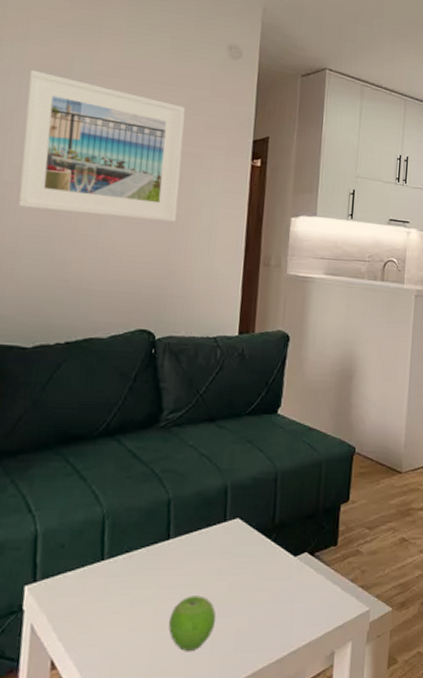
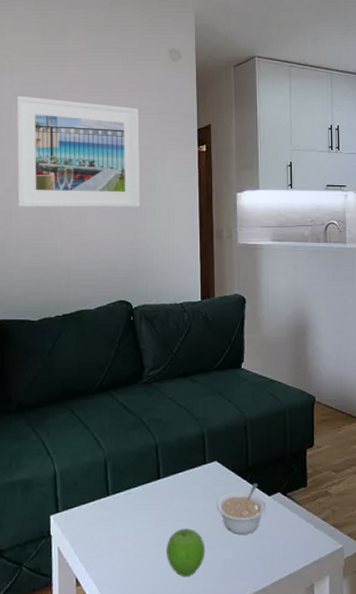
legume: none [234,543,291,600] -> present [217,483,266,534]

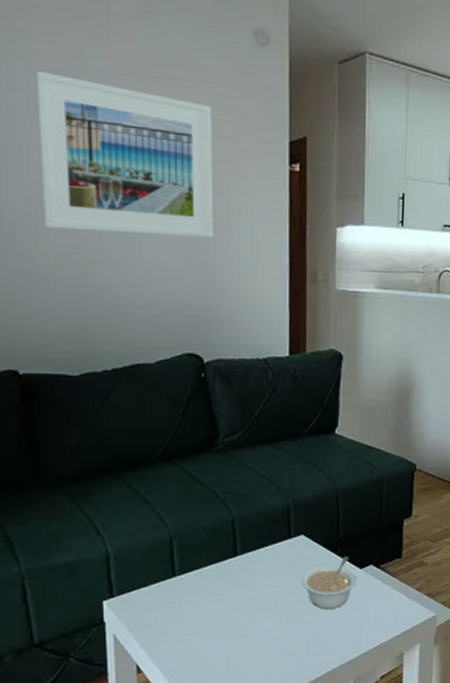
fruit: present [166,528,206,576] -> none [243,606,288,655]

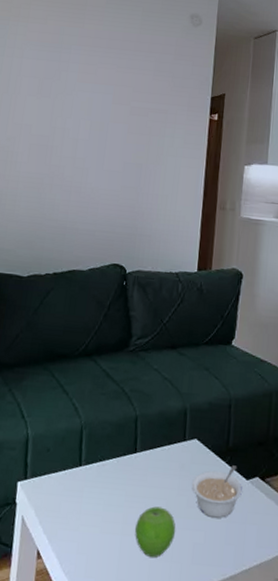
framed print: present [36,70,214,239] -> none [18,44,154,171]
fruit: none [243,606,288,655] -> present [134,506,176,557]

